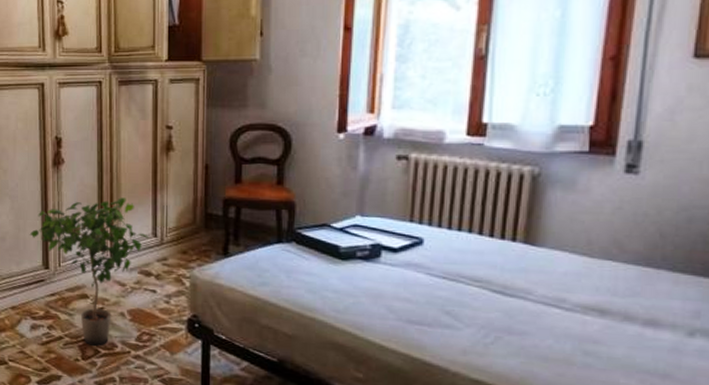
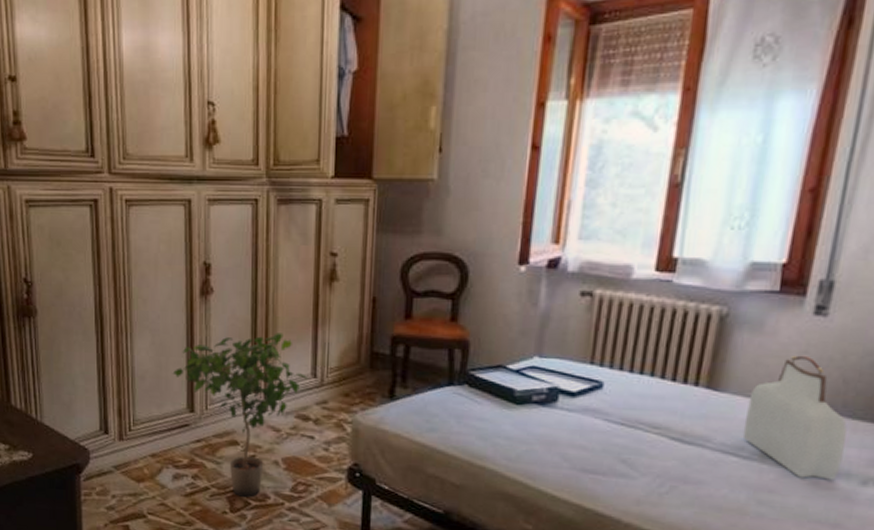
handbag: none [563,211,668,332] -> present [742,355,847,481]

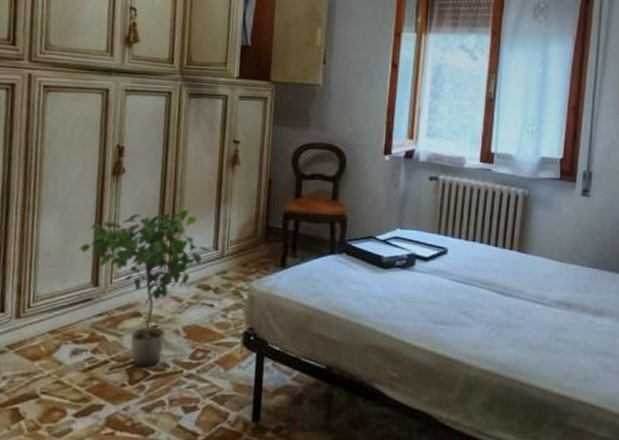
handbag: present [742,355,847,481] -> none [543,225,608,319]

